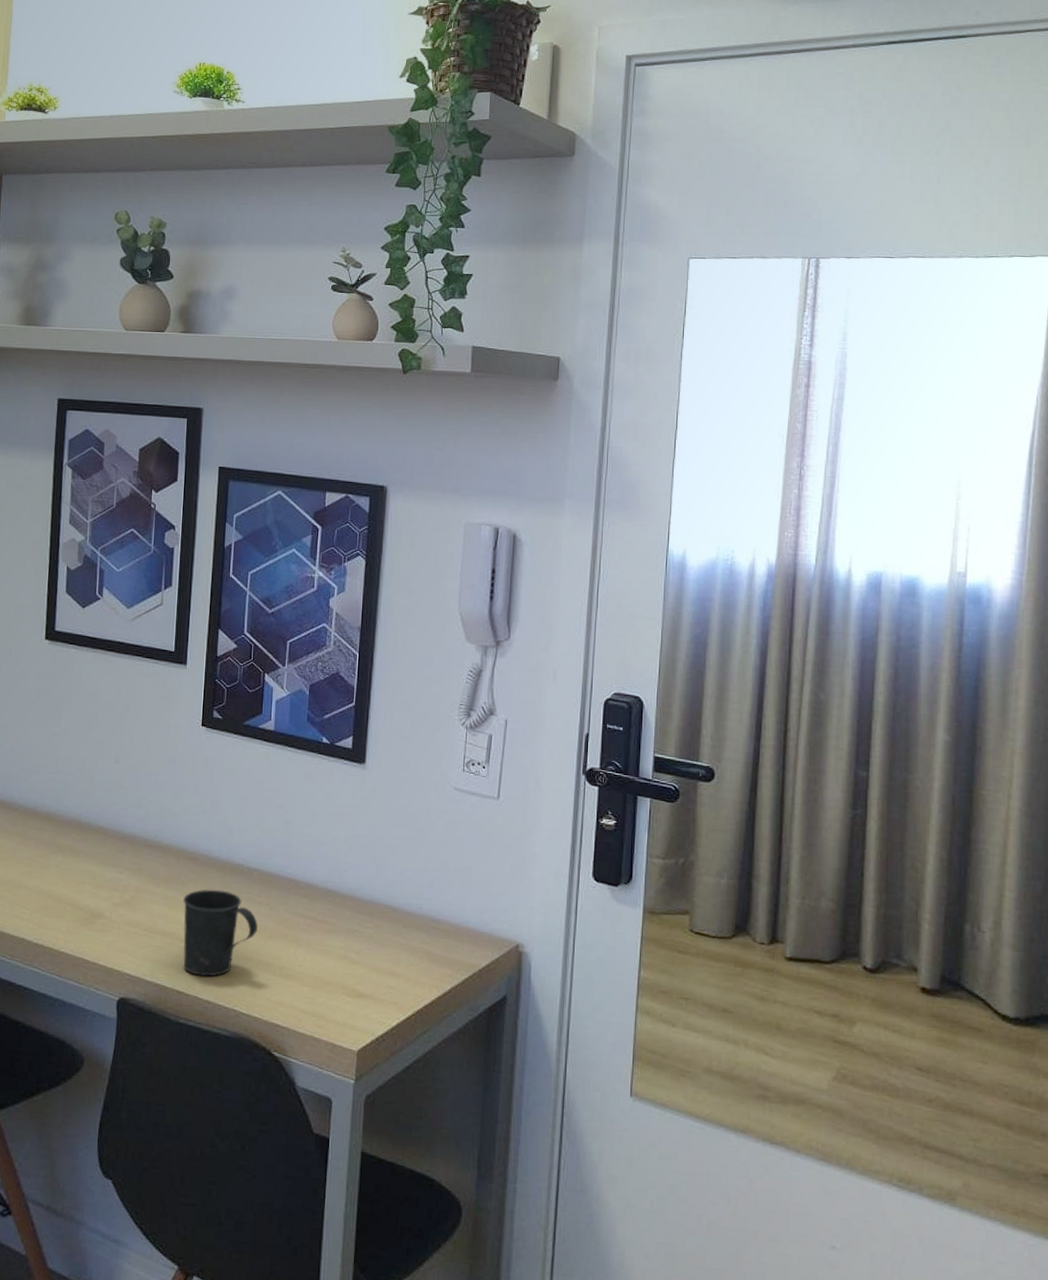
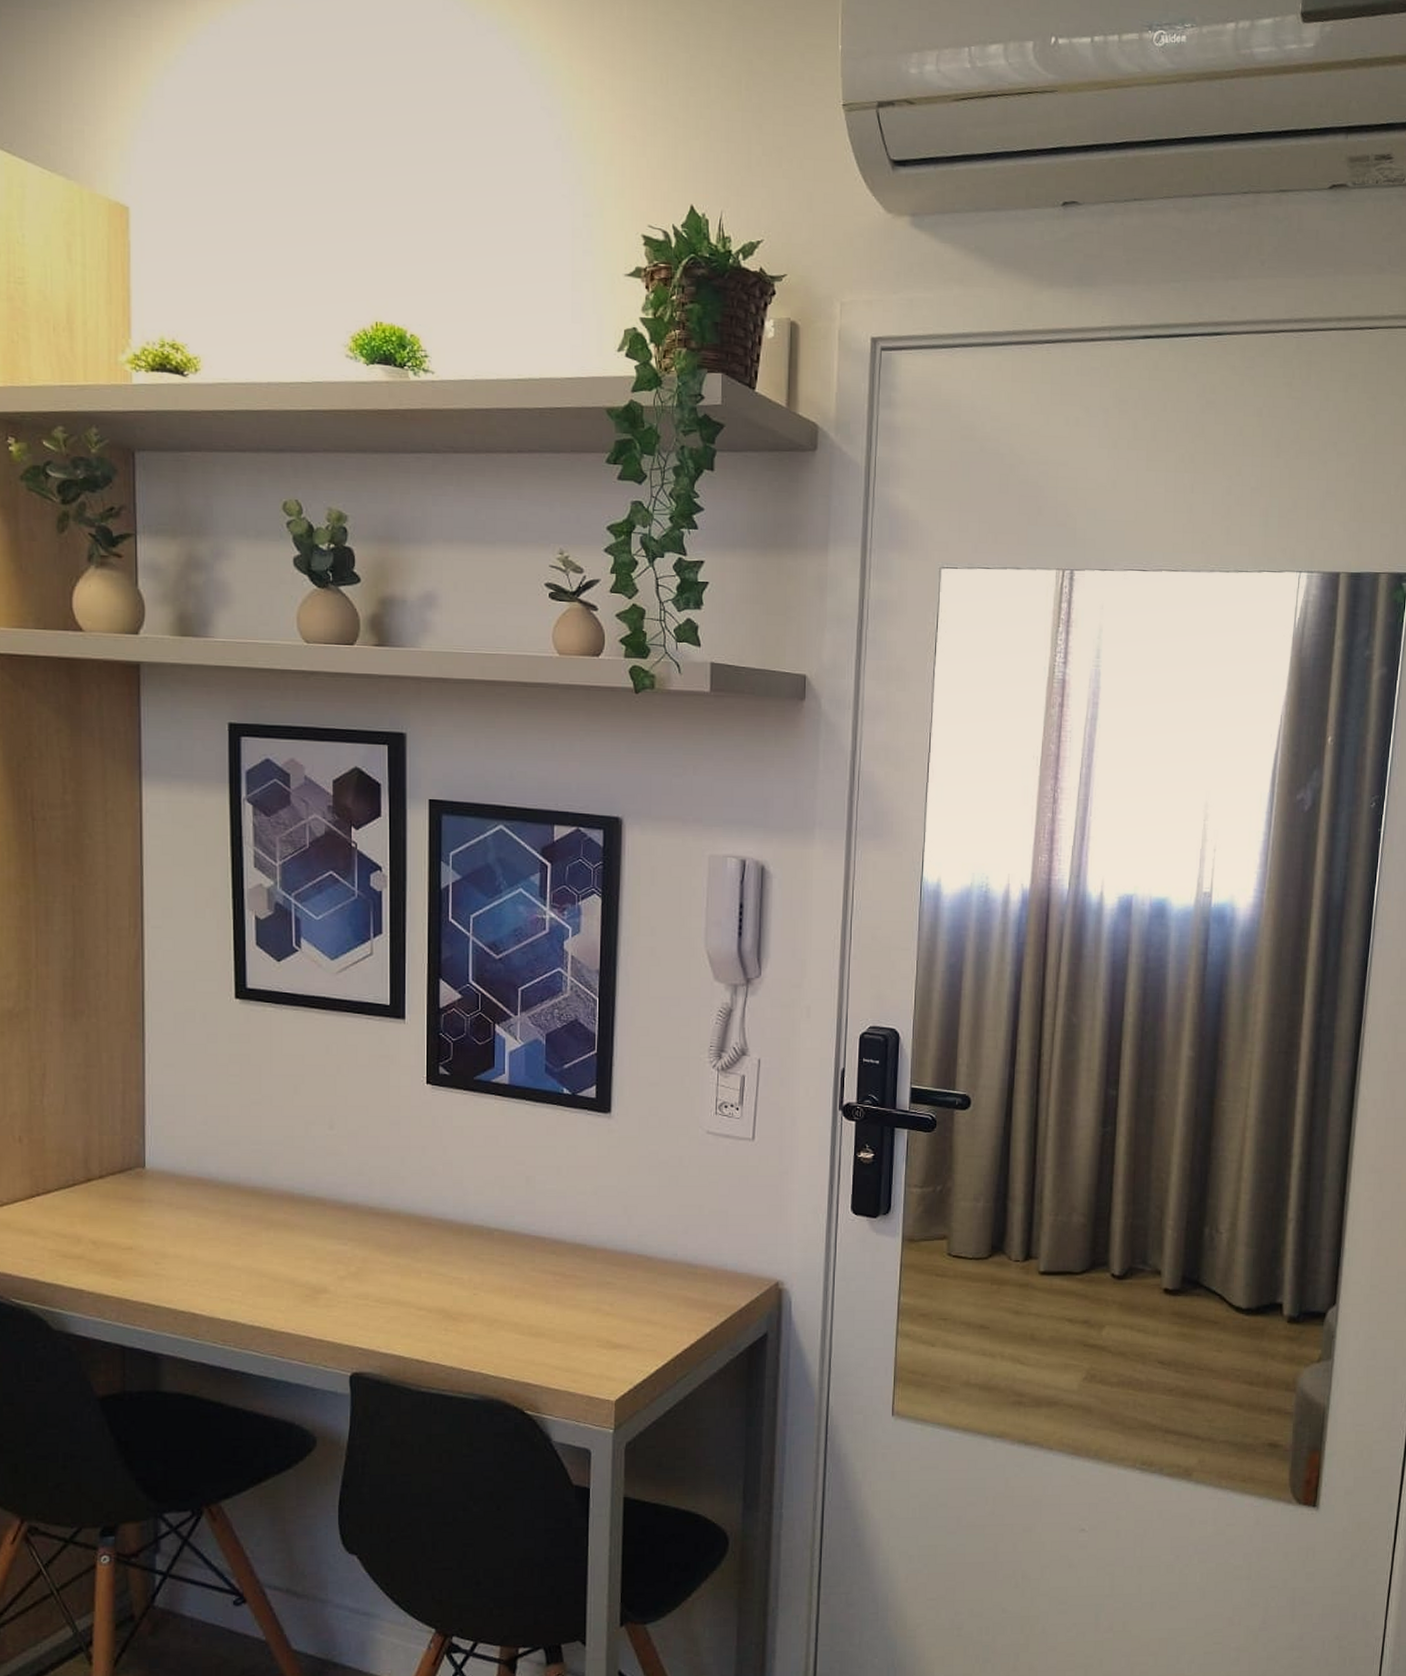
mug: present [183,889,258,977] -> none [417,1253,502,1343]

